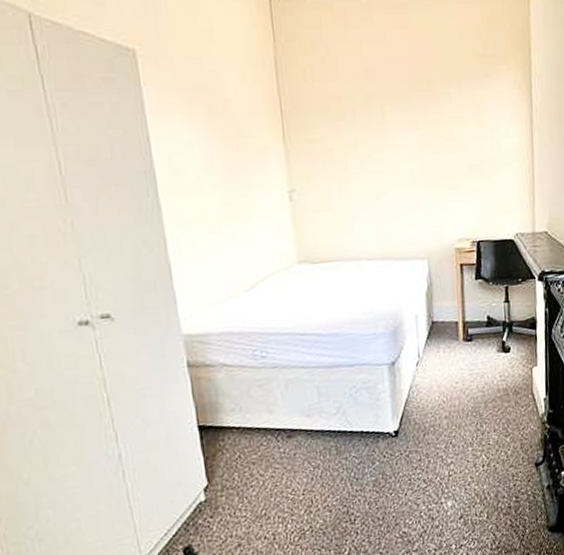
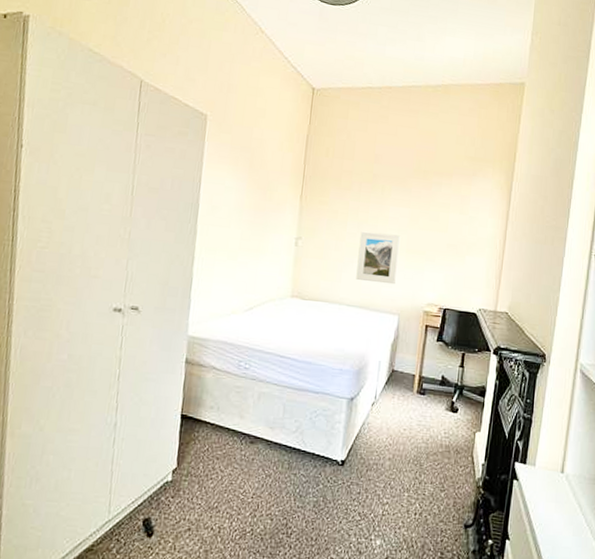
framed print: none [366,165,418,227] -> present [356,231,401,285]

